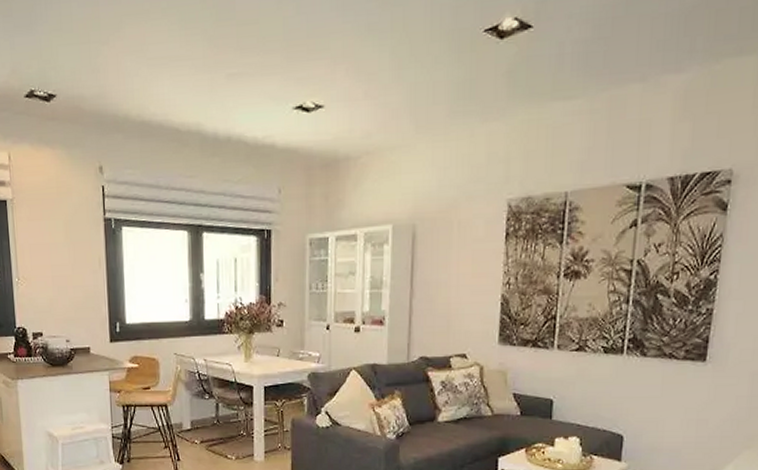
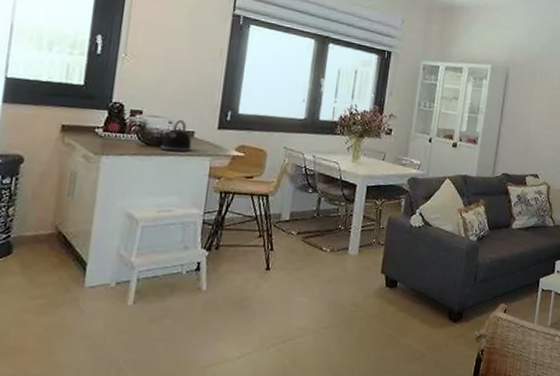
kettle: none [63,336,90,370] -> present [160,119,192,153]

